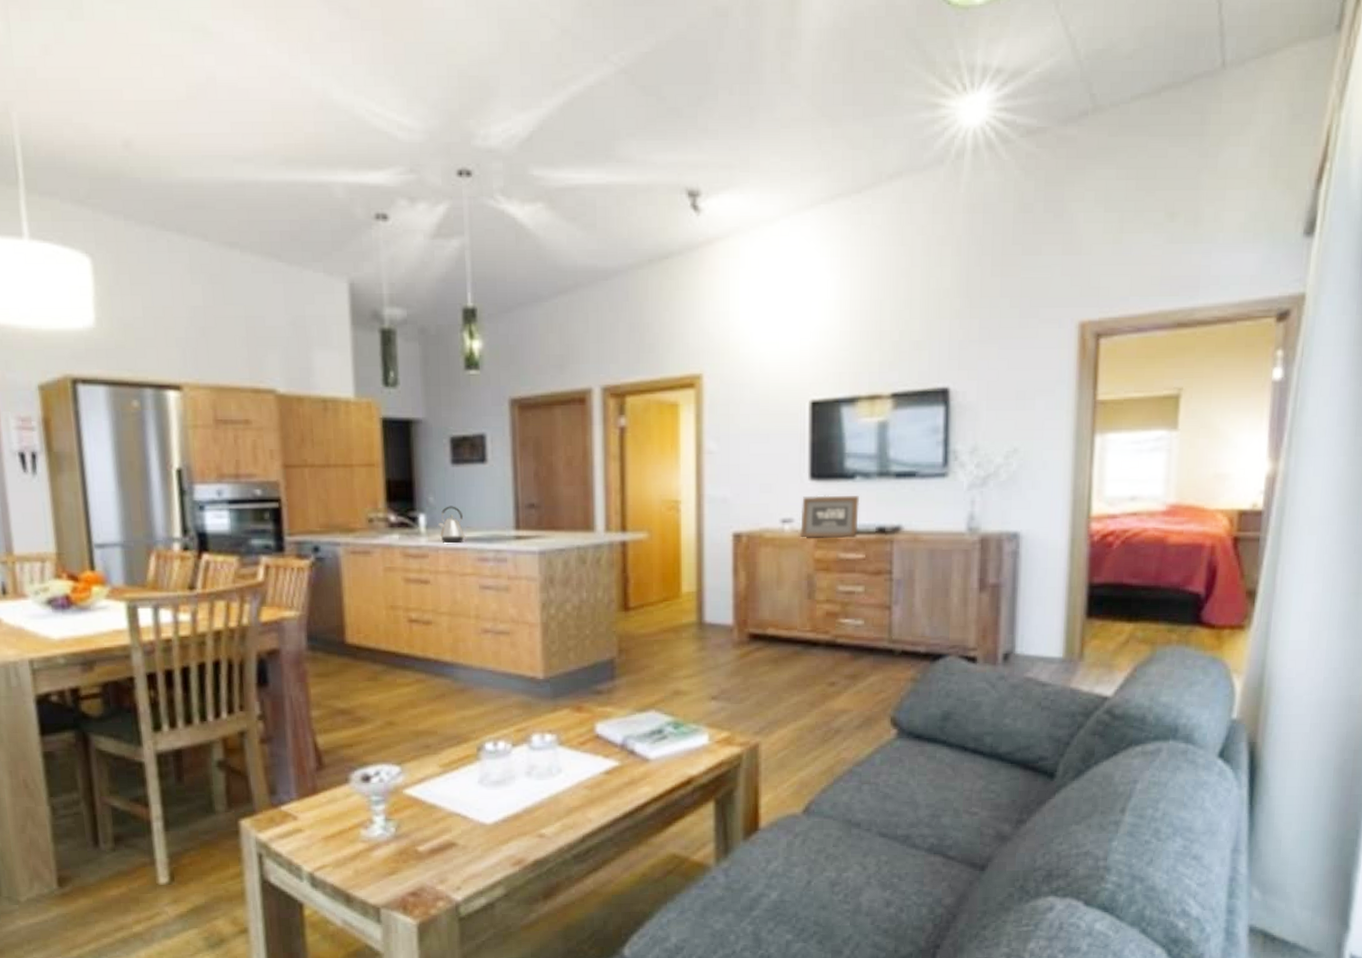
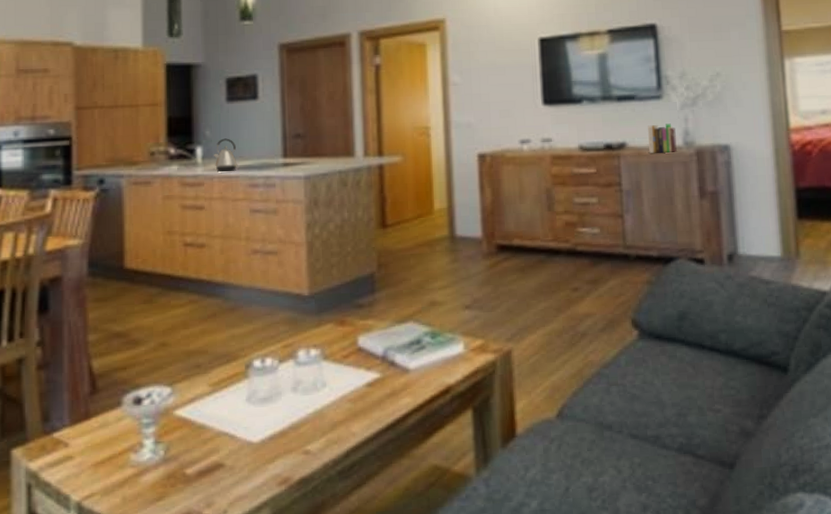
picture frame: present [800,495,859,539] -> none [537,118,589,157]
books: none [927,506,959,539] -> present [648,123,677,153]

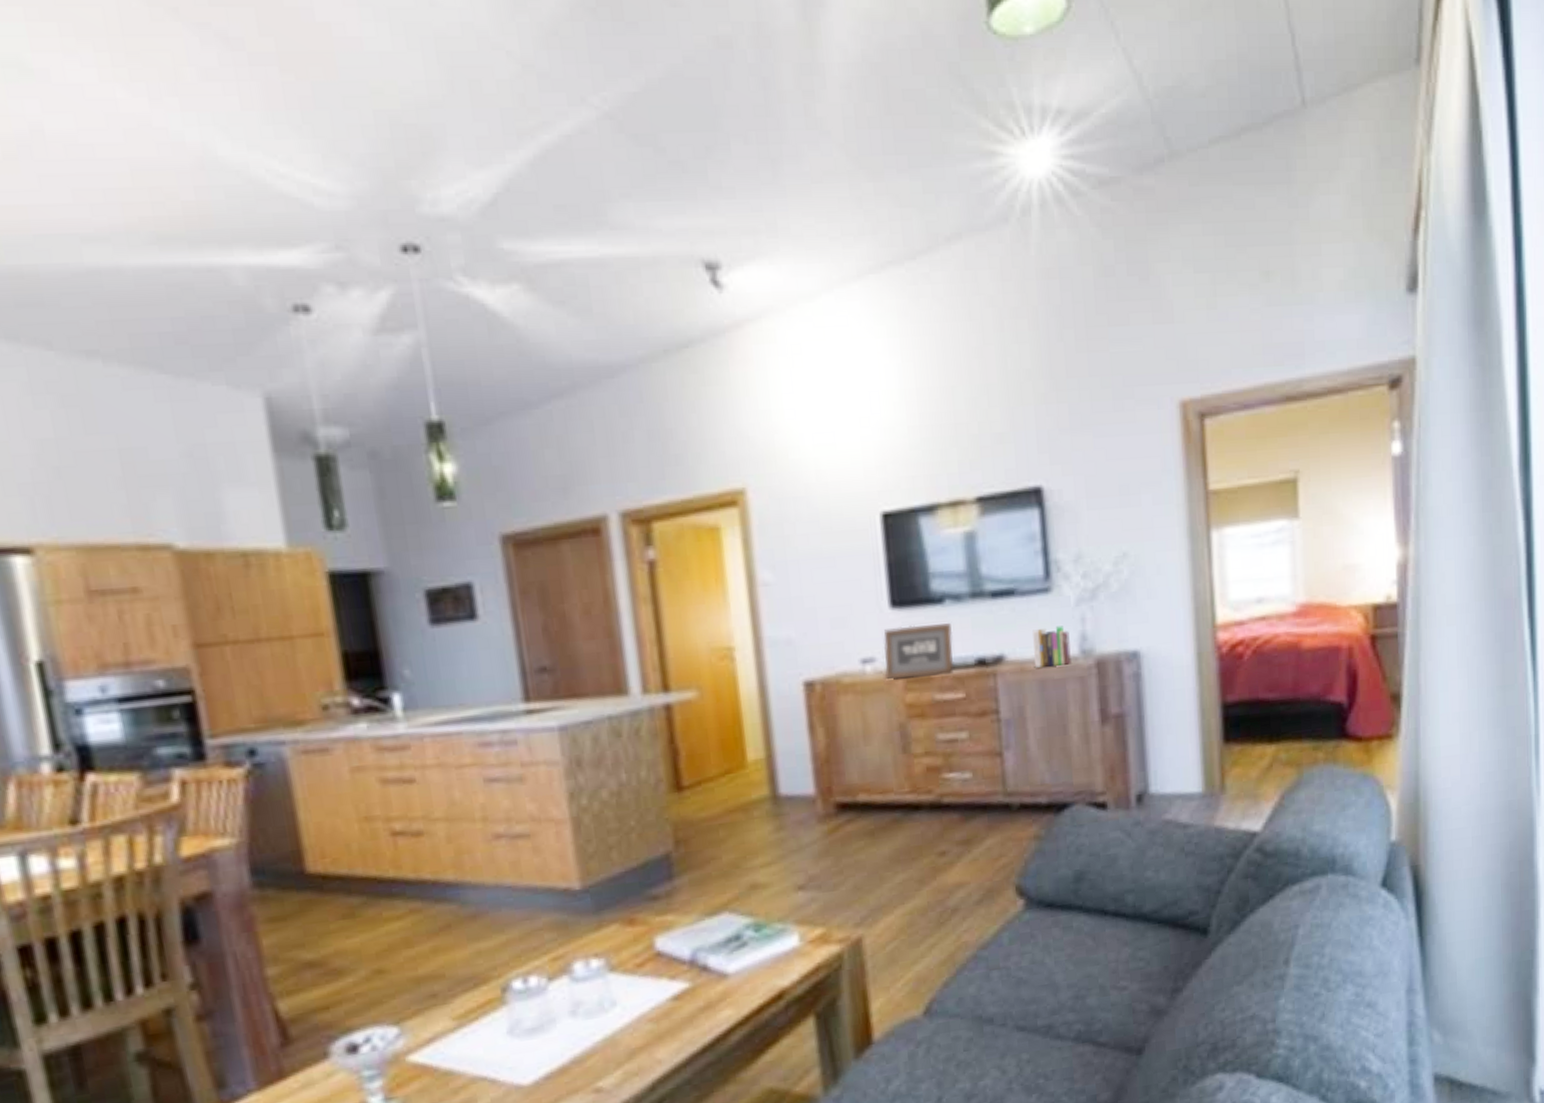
kettle: present [214,138,238,172] -> none [420,678,459,728]
picture frame: none [537,118,589,157] -> present [883,623,954,680]

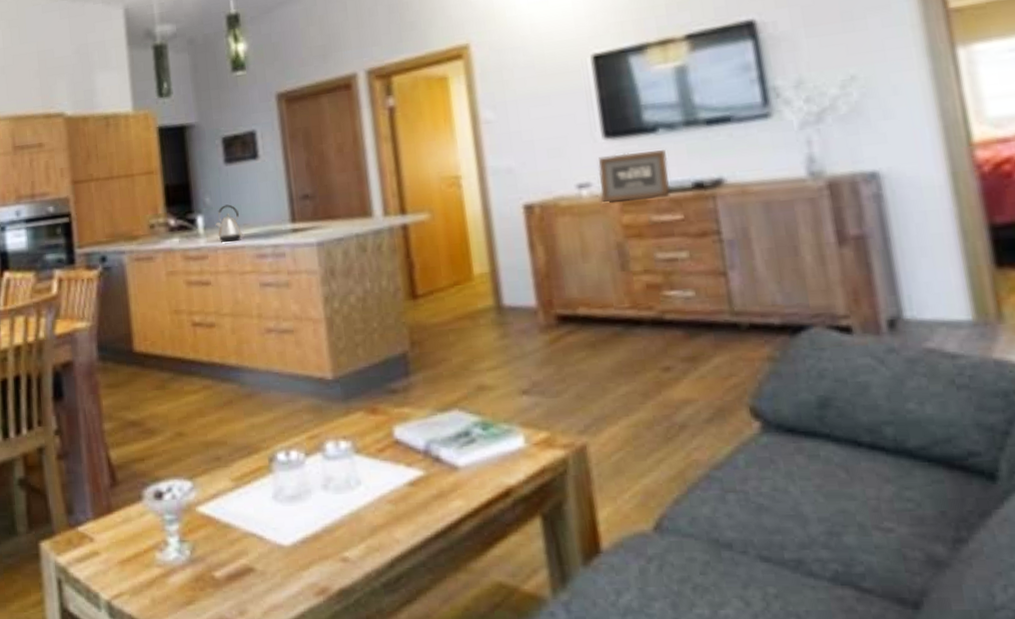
kettle: none [420,678,459,728] -> present [216,204,243,242]
books: present [1033,626,1071,668] -> none [753,149,799,190]

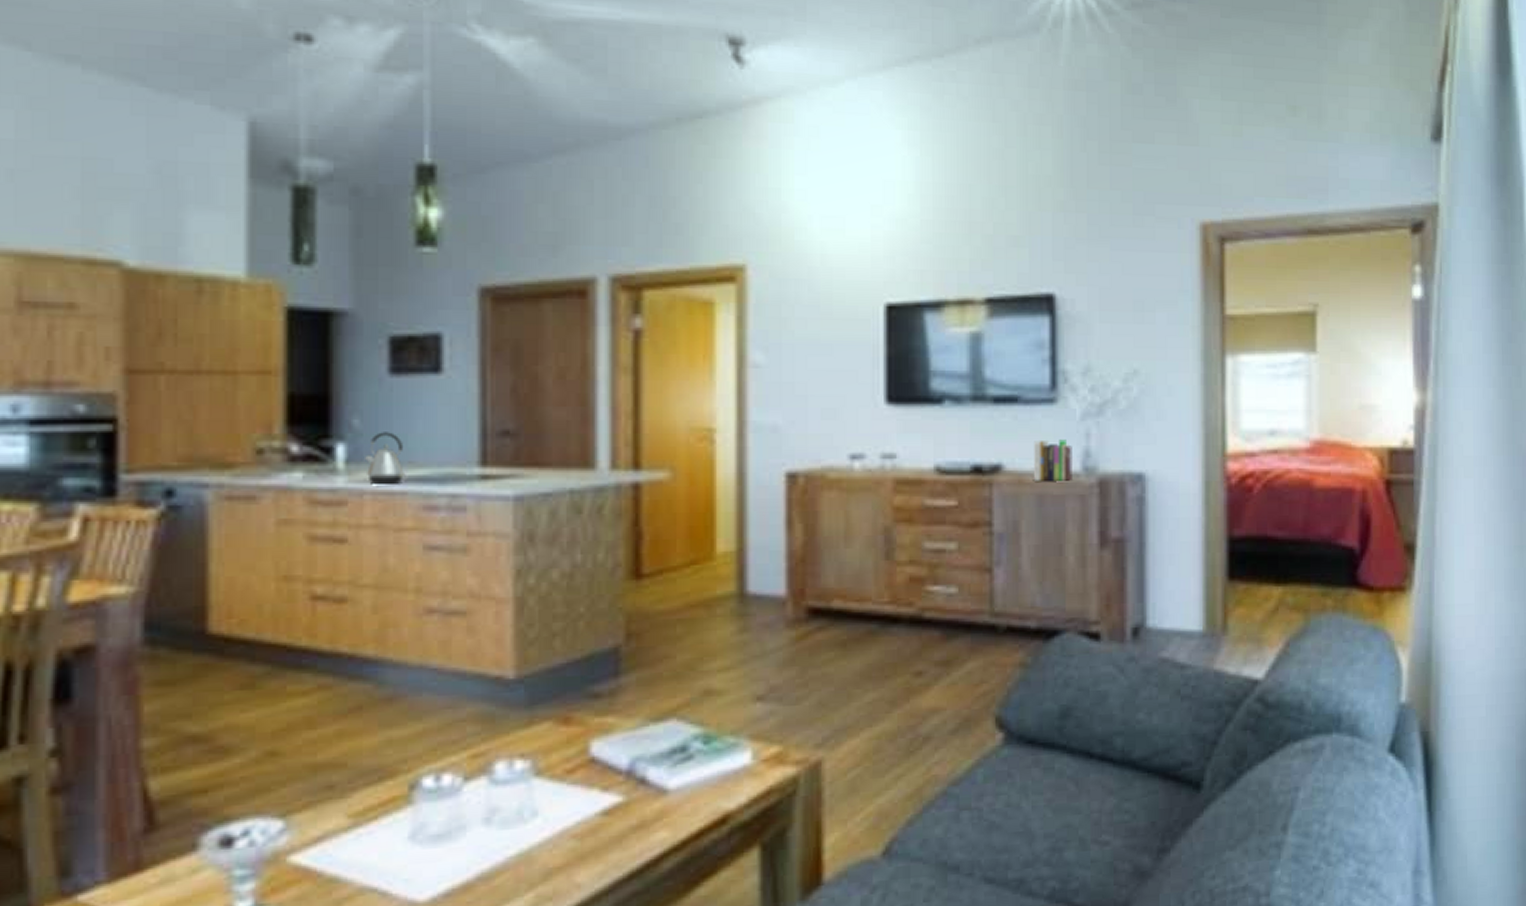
picture frame: present [598,150,671,203] -> none [875,424,949,481]
books: none [753,149,799,190] -> present [1034,439,1072,481]

